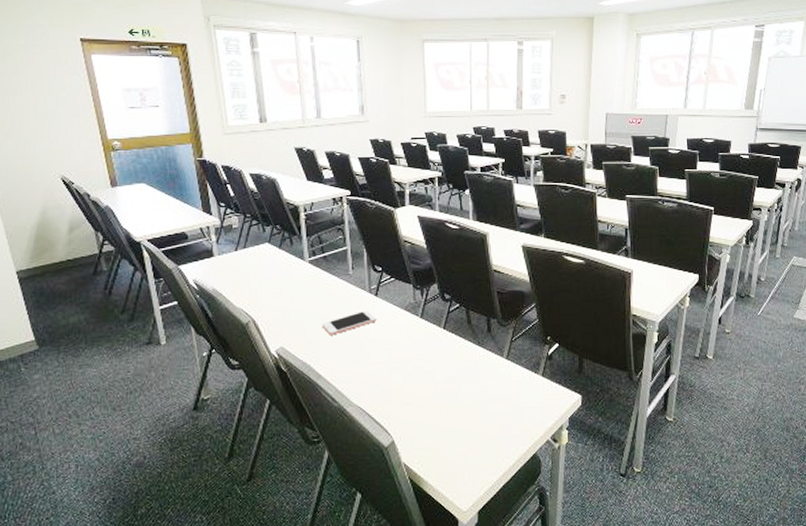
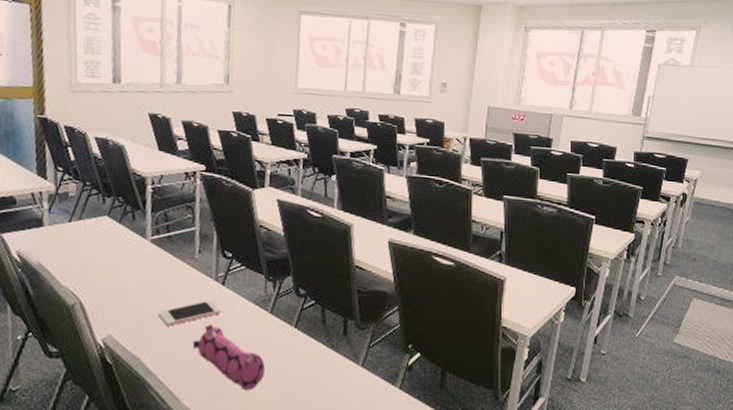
pencil case: none [355,330,421,387] -> present [192,323,266,391]

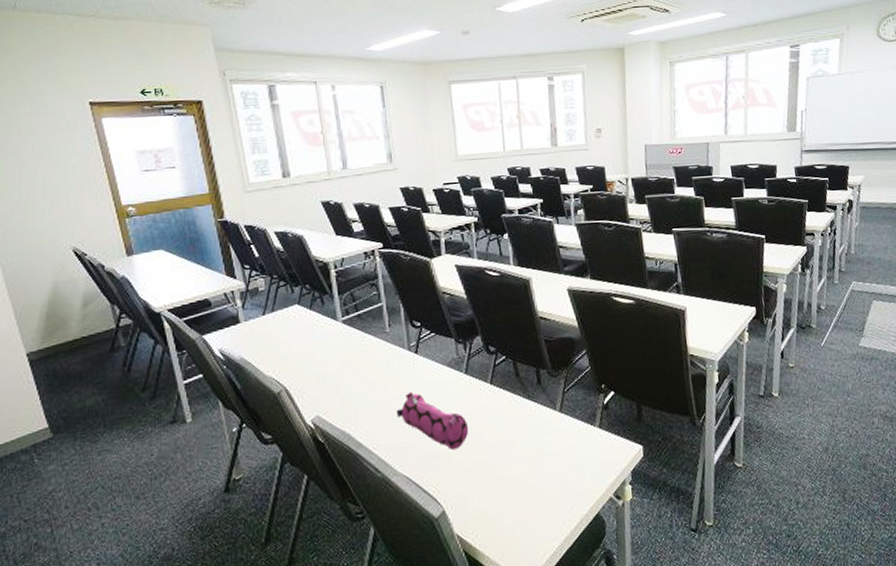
cell phone: present [158,300,222,326] -> none [360,369,419,400]

